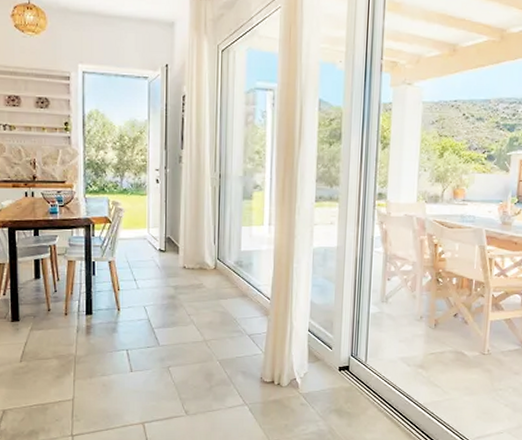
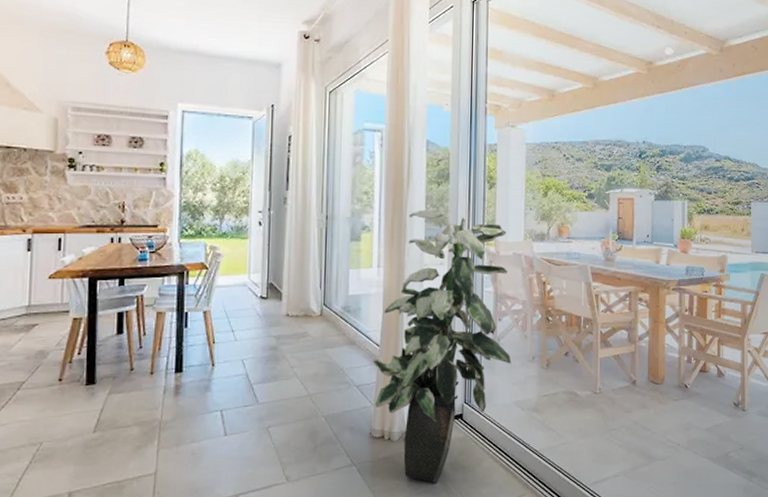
indoor plant: none [264,169,399,426] -> present [373,209,512,483]

